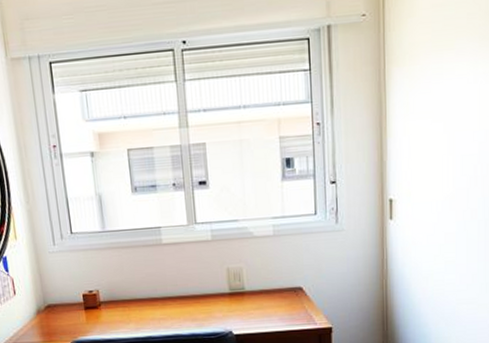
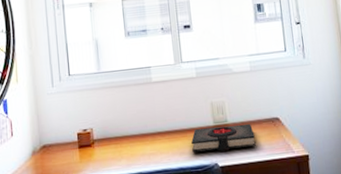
book: none [204,292,275,320] -> present [191,123,256,152]

